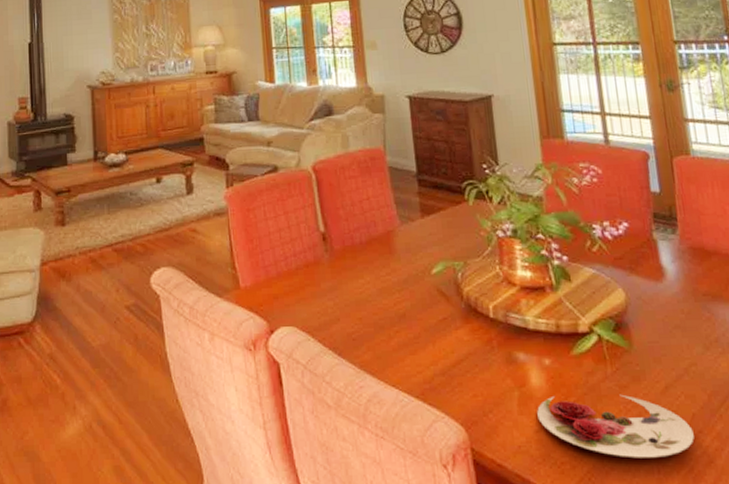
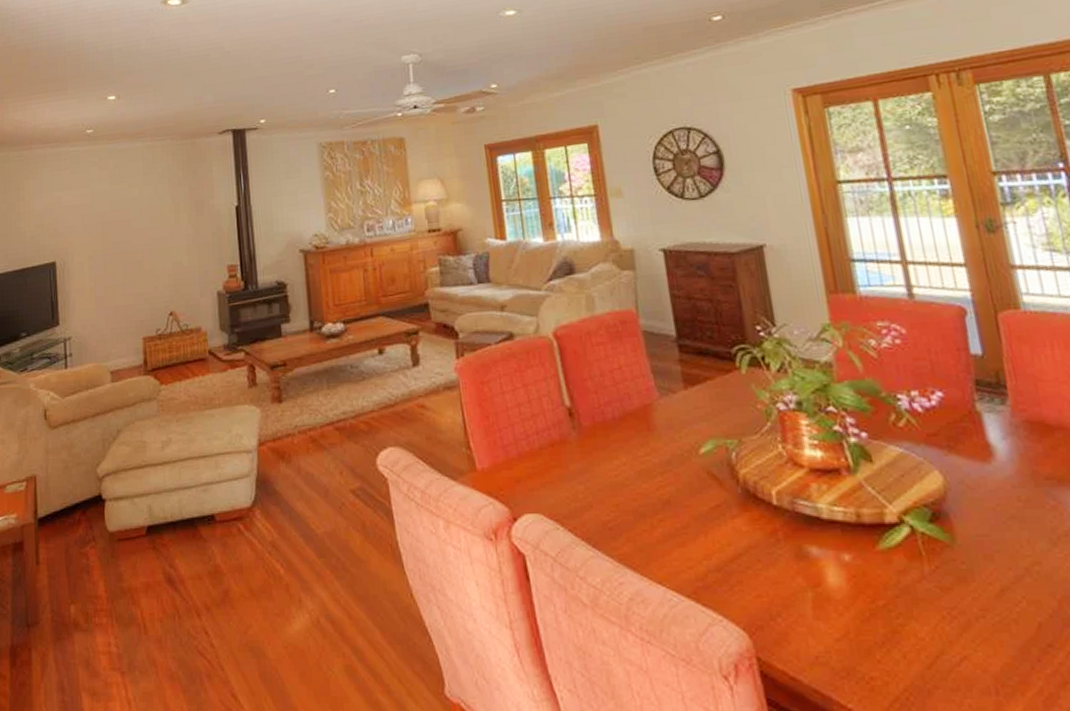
plate: present [537,394,694,459] -> none [836,597,1042,675]

